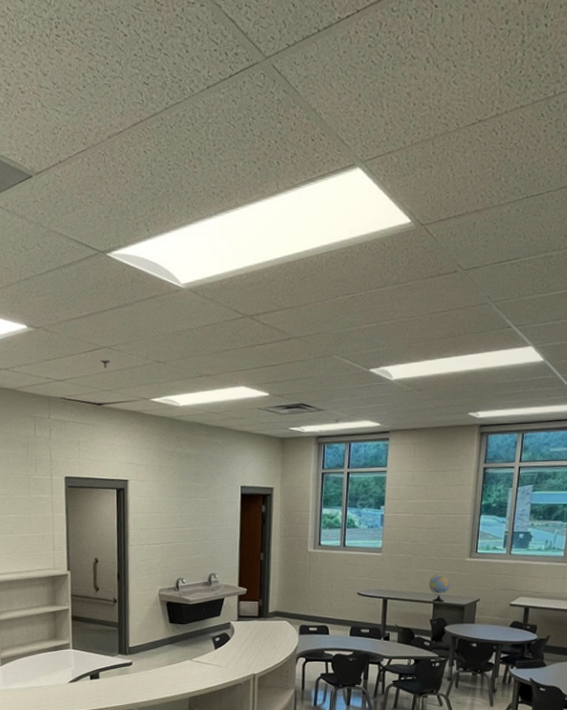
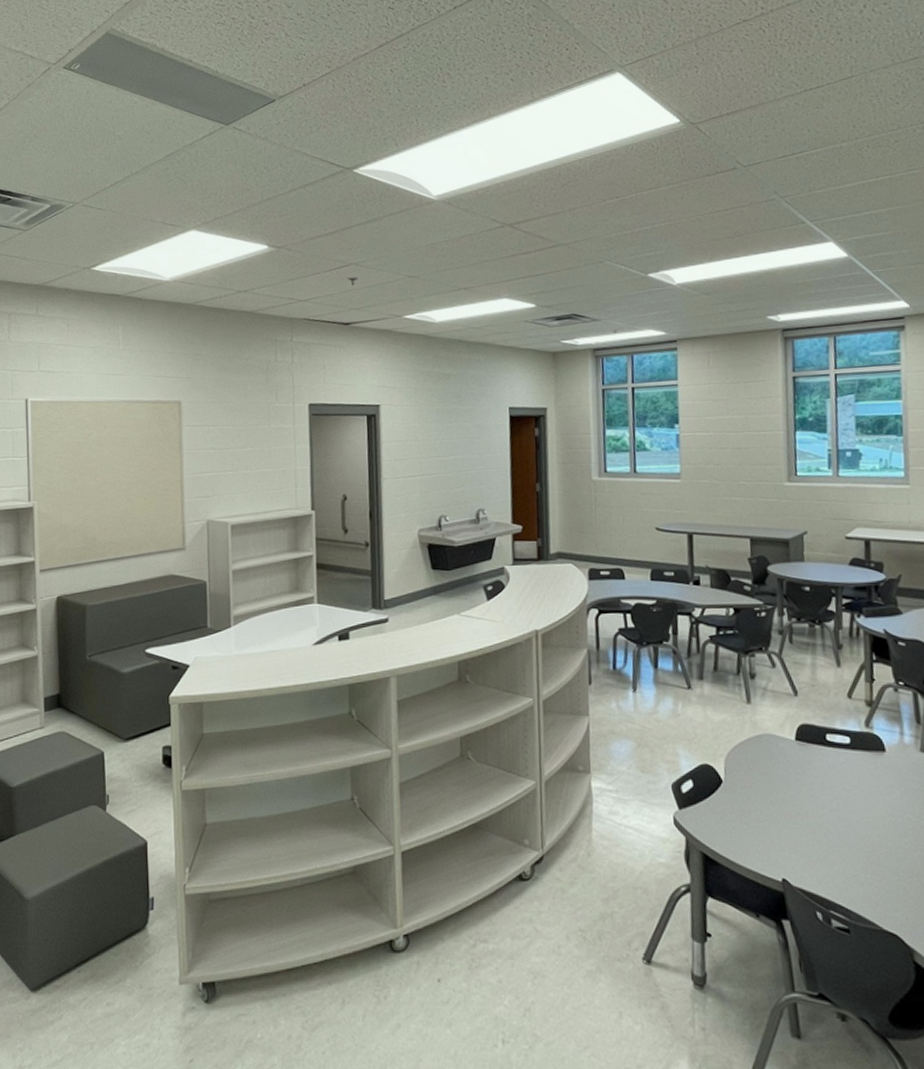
globe: present [429,574,450,603] -> none [742,502,769,537]

